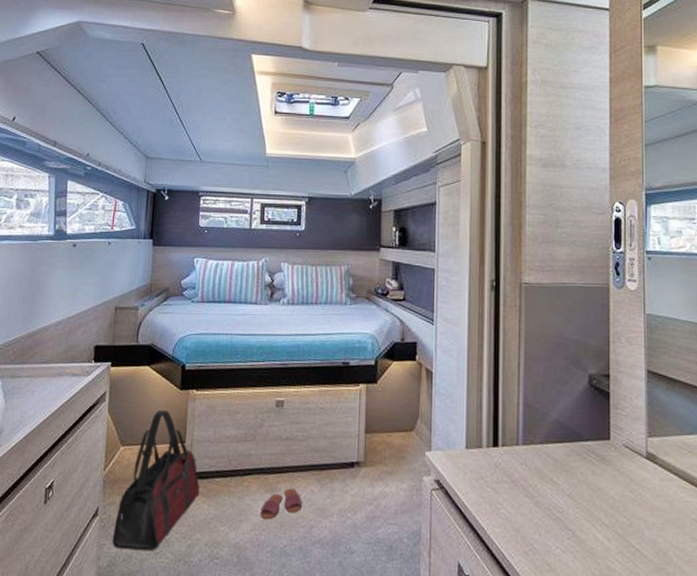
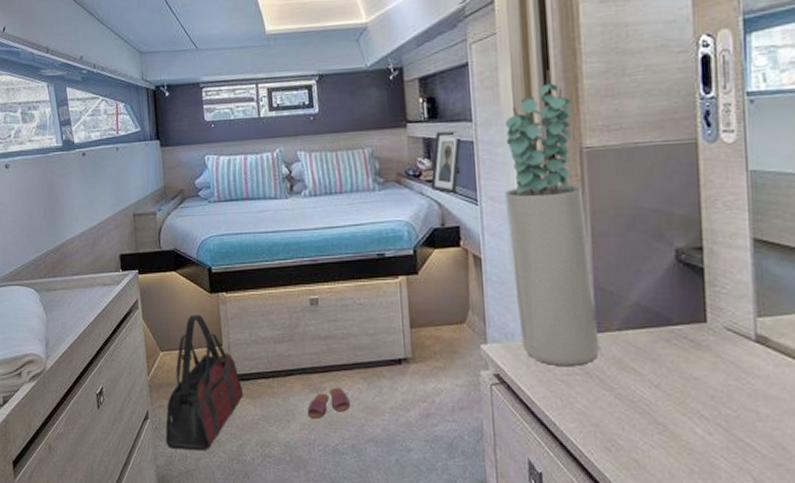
picture frame: none [396,258,425,312] -> present [431,131,462,193]
vase: none [456,216,525,475] -> present [504,70,600,366]

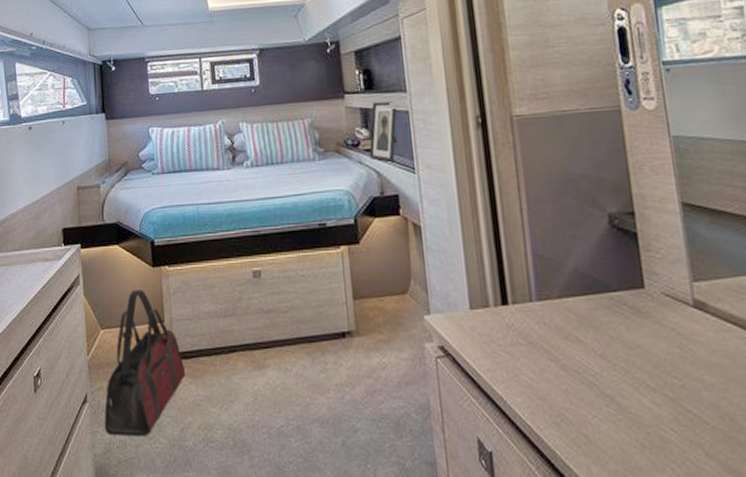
slippers: present [307,387,350,418] -> none [250,364,294,398]
vase: present [504,70,600,366] -> none [437,43,542,336]

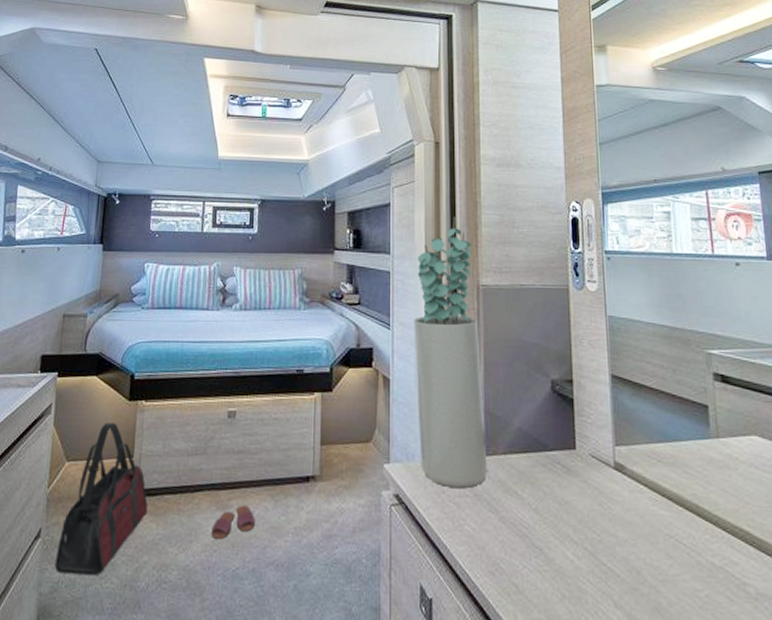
slippers: none [250,364,294,398] -> present [211,505,255,539]
picture frame: present [369,101,398,162] -> none [351,261,381,316]
vase: none [437,43,542,336] -> present [413,217,488,488]

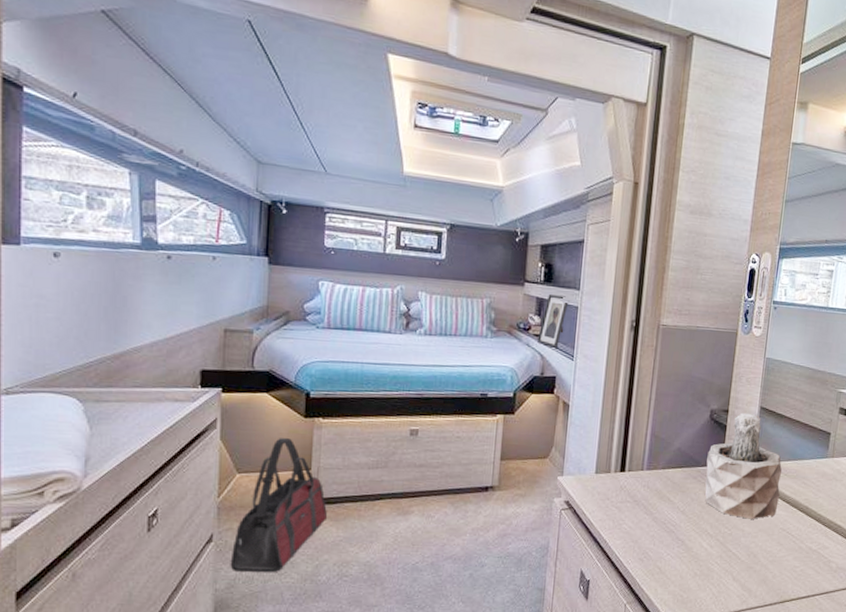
slippers: present [211,505,255,539] -> none [392,511,435,539]
picture frame: none [351,261,381,316] -> present [537,294,570,348]
vase: present [413,217,488,488] -> none [590,259,657,495]
succulent plant: none [555,382,657,521] -> present [704,412,782,519]

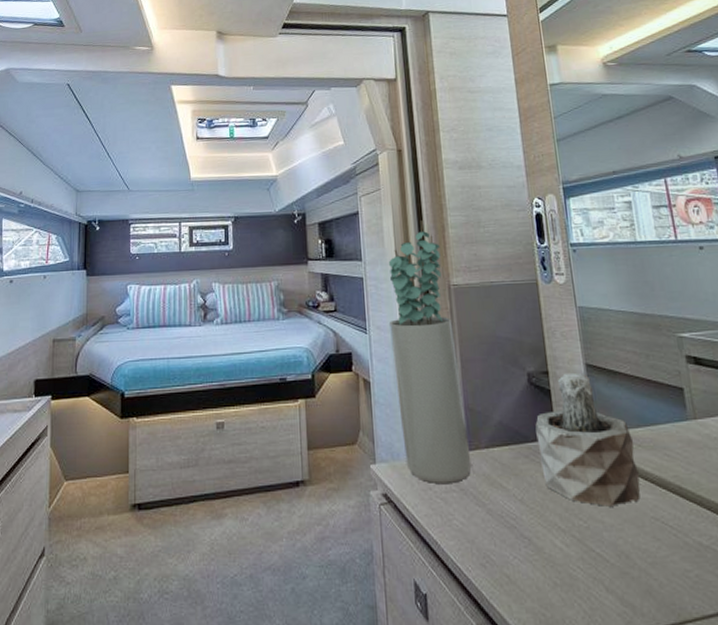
duffel bag: present [230,438,327,573] -> none [60,441,145,591]
picture frame: present [537,294,570,348] -> none [327,269,354,322]
vase: none [590,259,657,495] -> present [388,221,472,483]

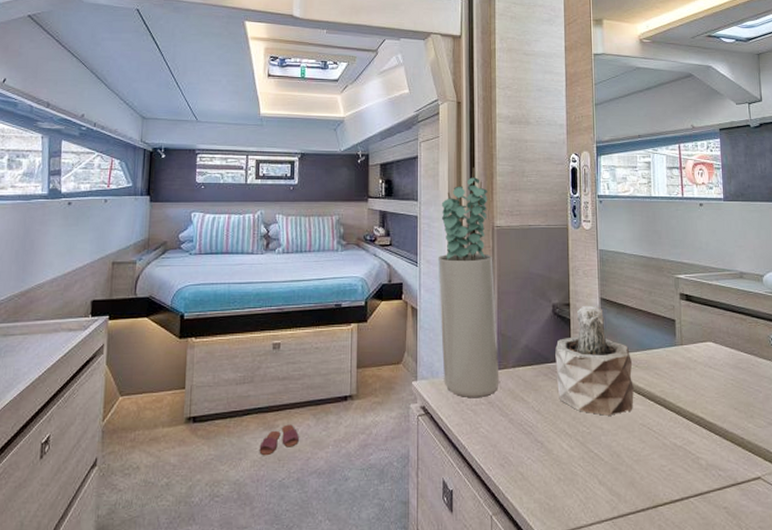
slippers: none [208,513,249,547] -> present [259,424,299,455]

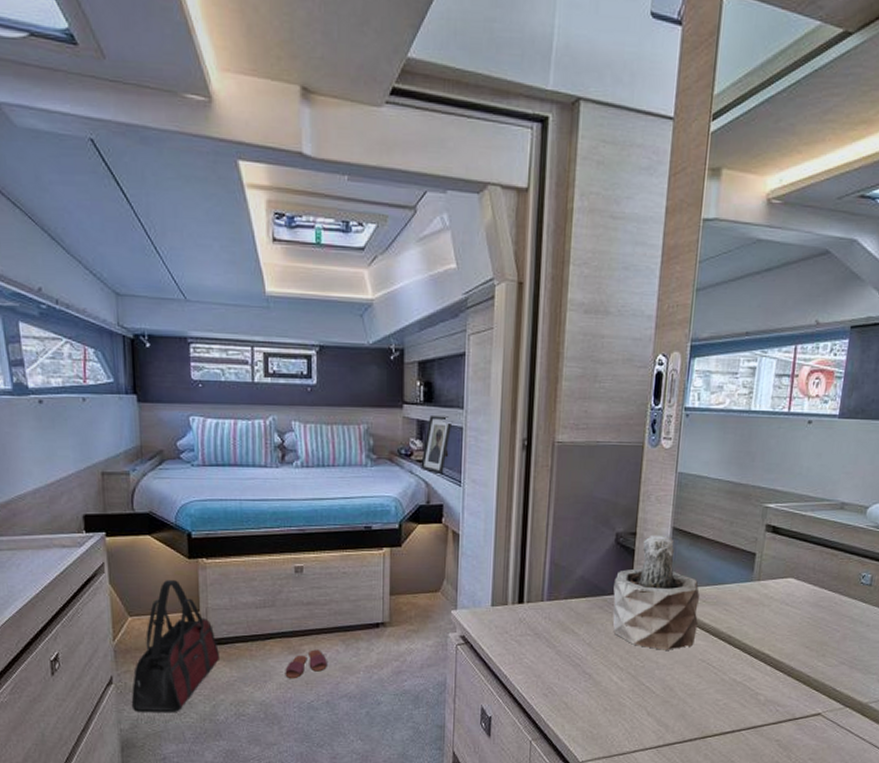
duffel bag: none [111,359,199,497] -> present [131,580,219,713]
picture frame: none [383,207,409,256] -> present [421,416,453,474]
vase: present [437,168,499,397] -> none [485,369,551,628]

